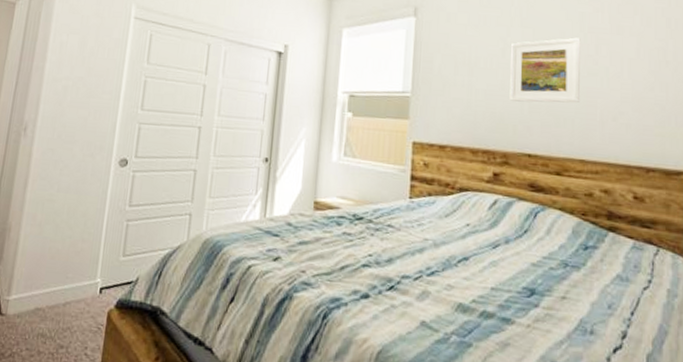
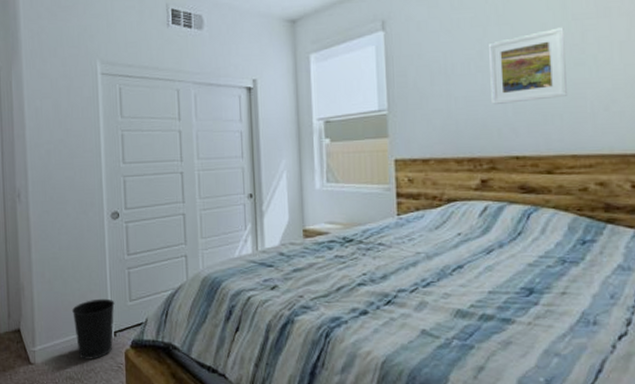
wastebasket: none [56,249,107,317] -> present [71,298,115,360]

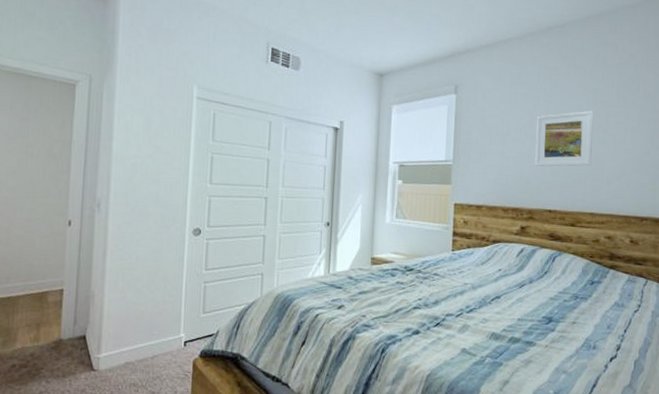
wastebasket: present [71,298,115,360] -> none [142,309,188,367]

